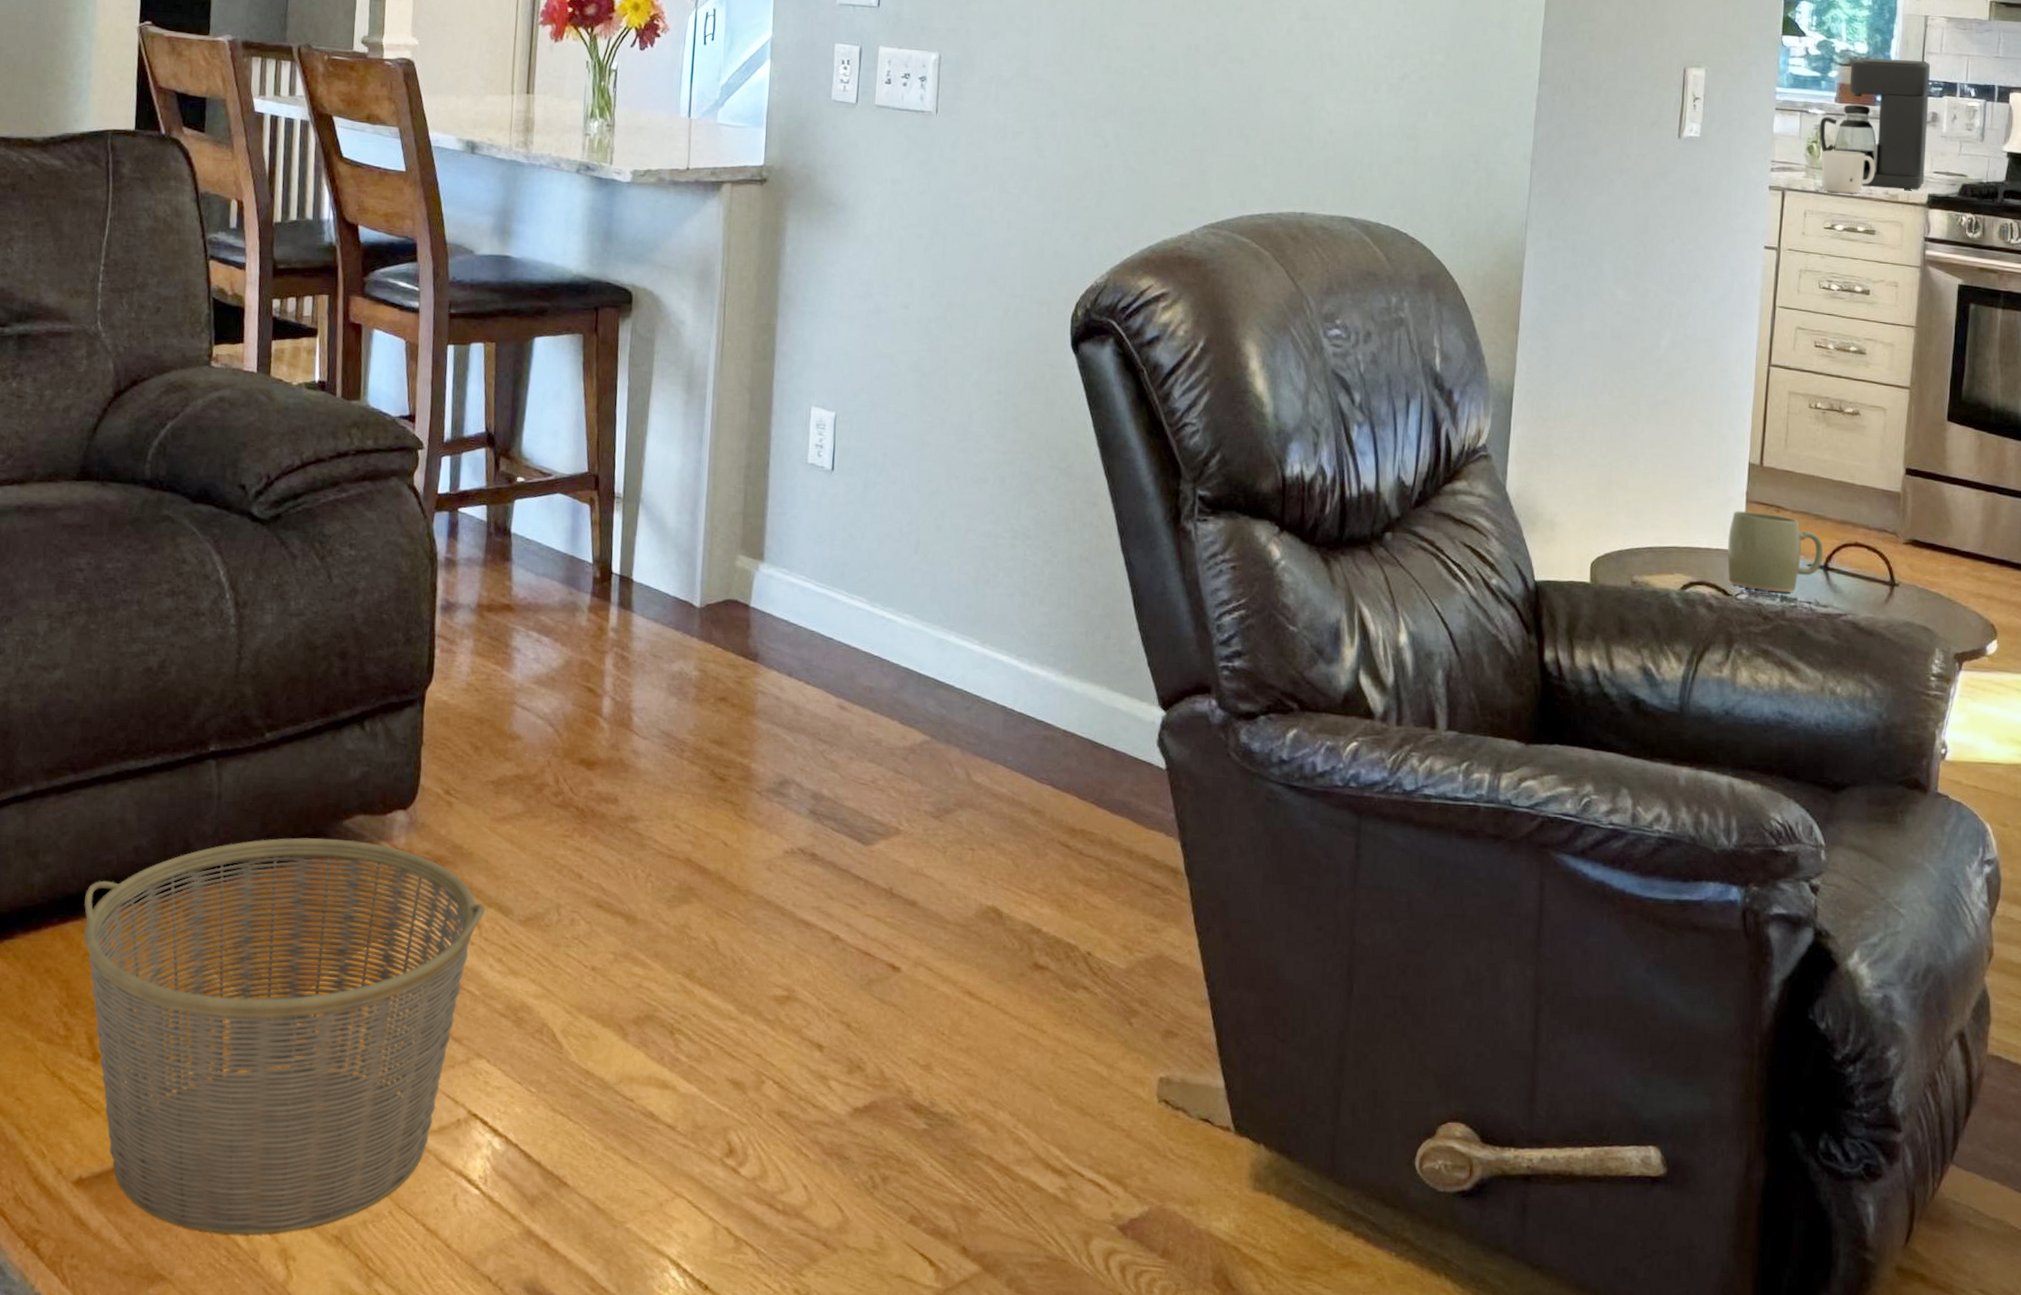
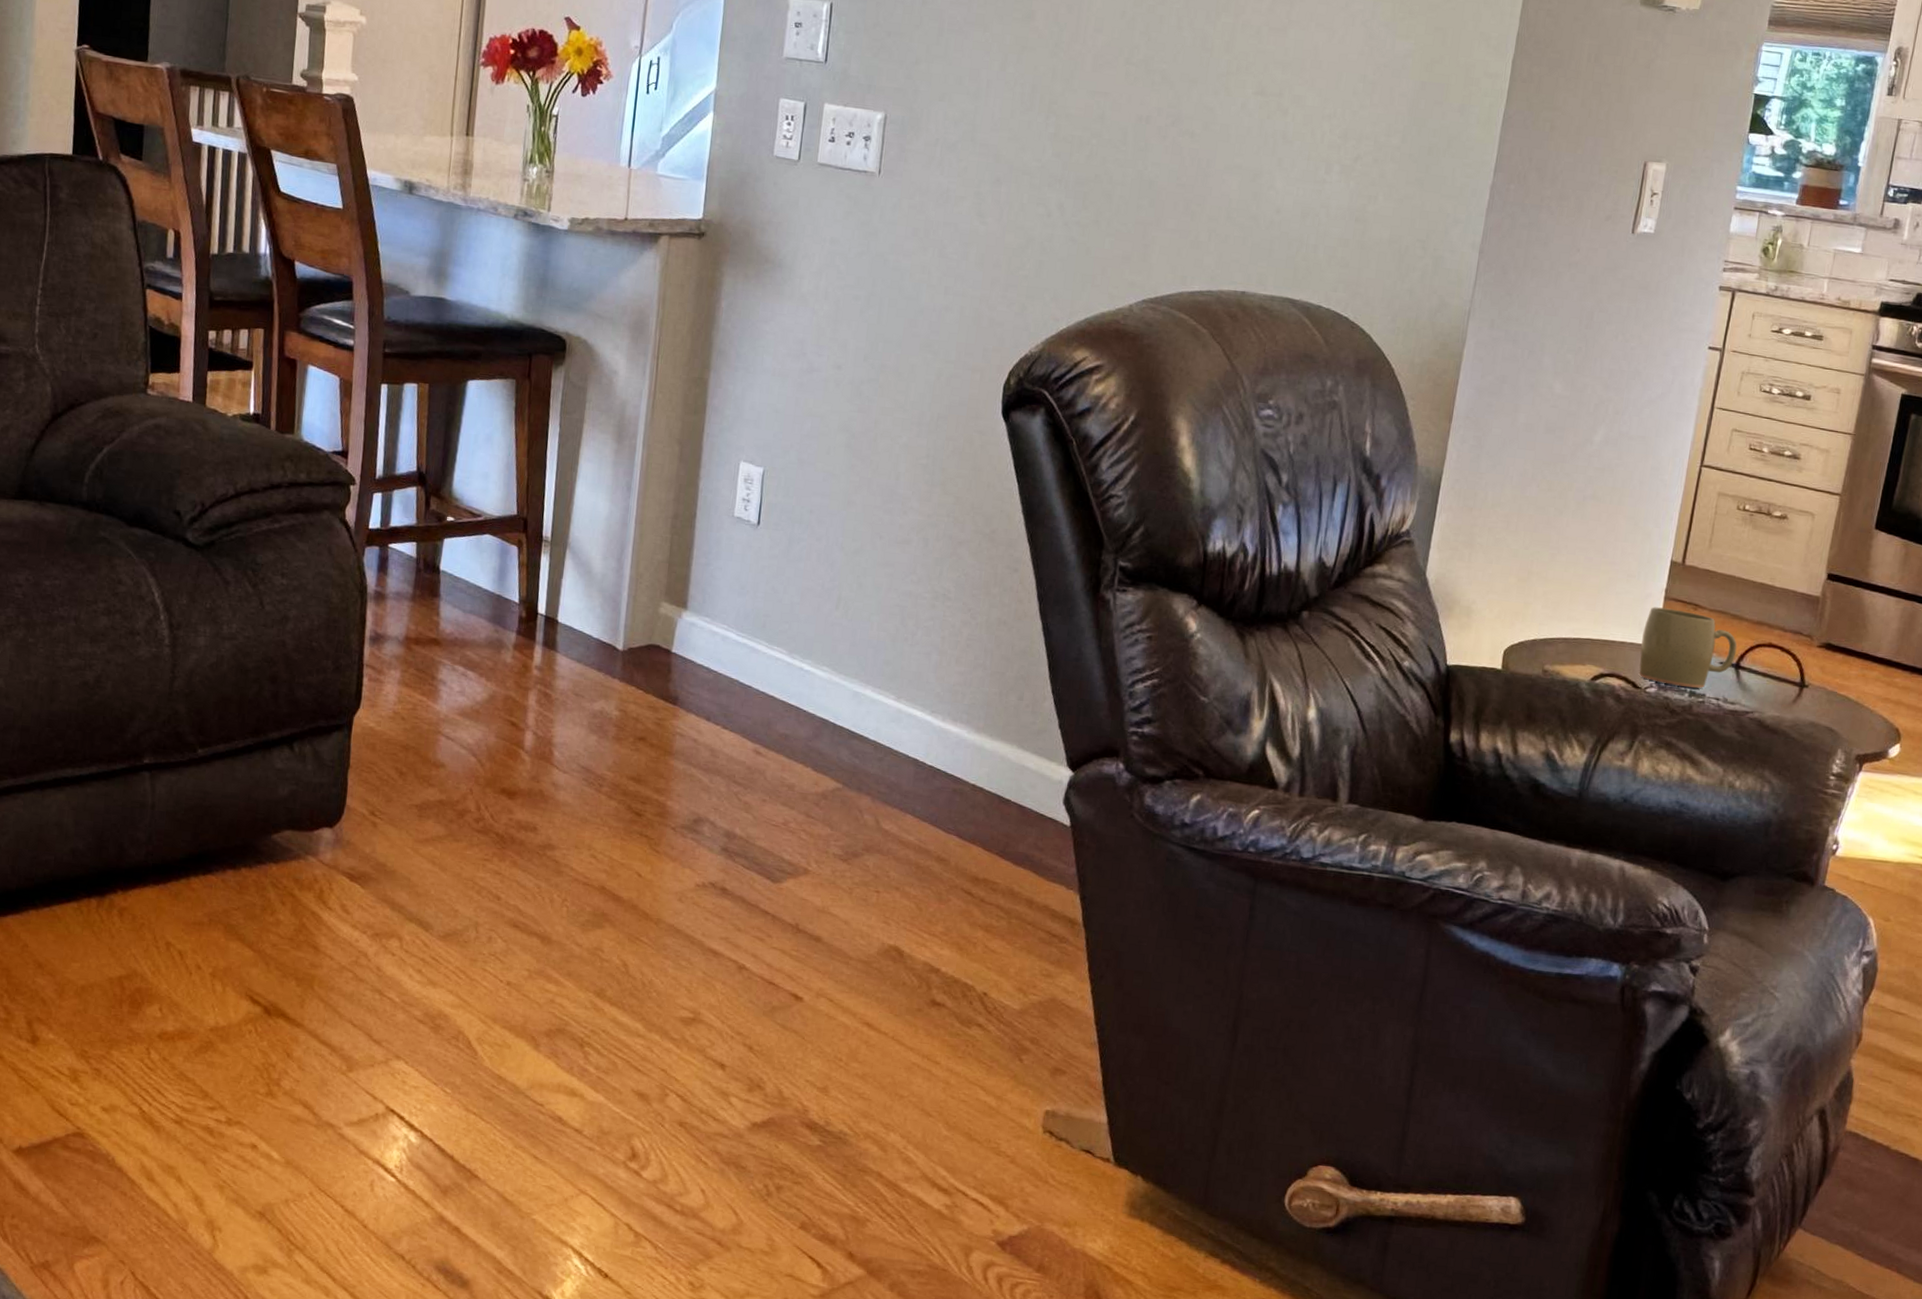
basket: present [83,837,485,1235] -> none [22,848,406,1207]
coffee maker: present [1819,58,1931,190] -> none [1776,160,1899,297]
mug: present [1821,150,1876,194] -> none [1773,252,1831,298]

